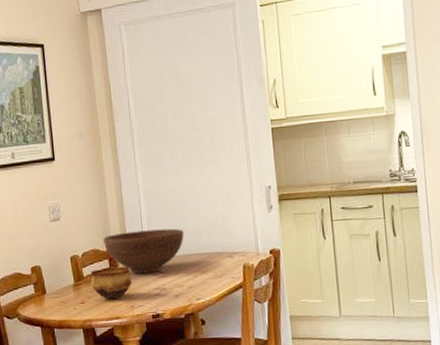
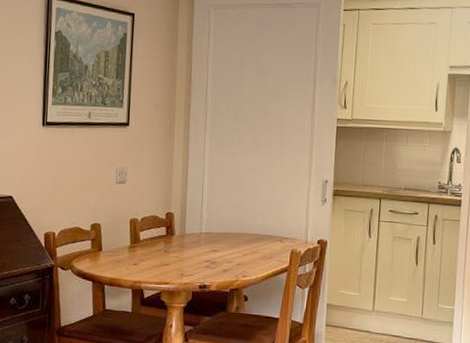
bowl: present [90,267,132,299] -> none [146,234,185,265]
fruit bowl: present [103,228,184,274] -> none [164,203,241,246]

